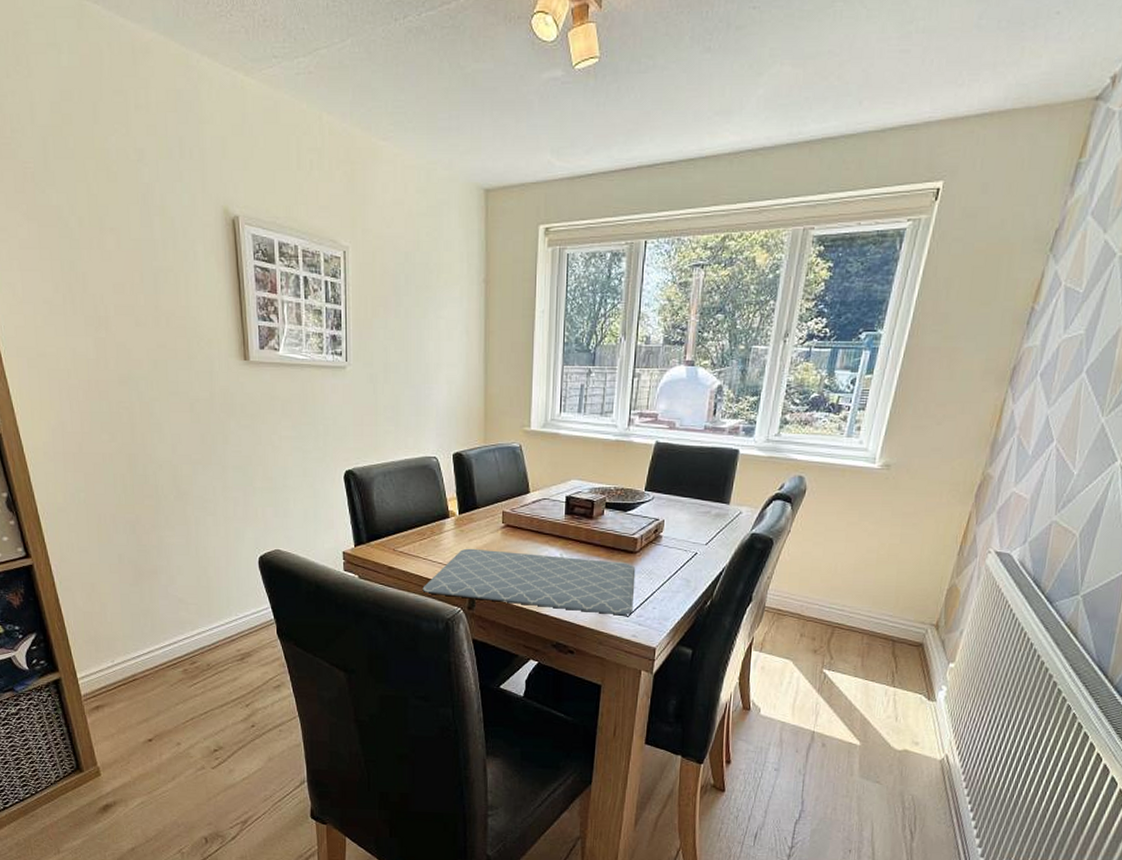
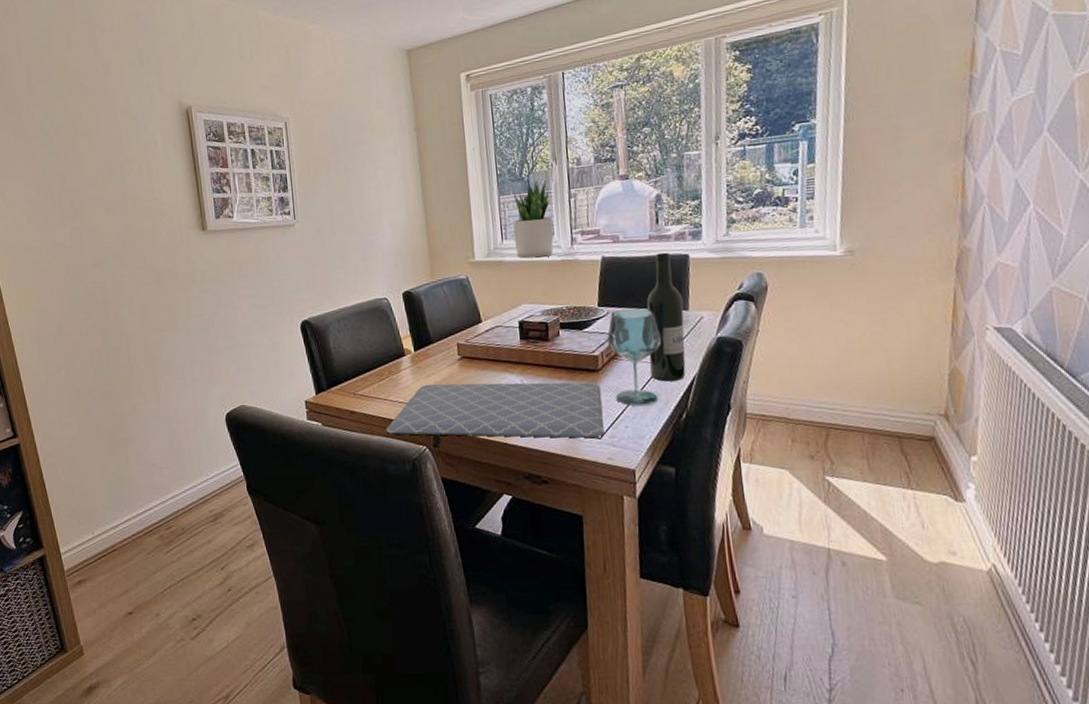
planter: none [573,354,616,435] -> present [513,179,554,259]
wine glass: none [648,496,700,591] -> present [607,308,662,407]
wine bottle: none [683,445,726,570] -> present [646,252,686,382]

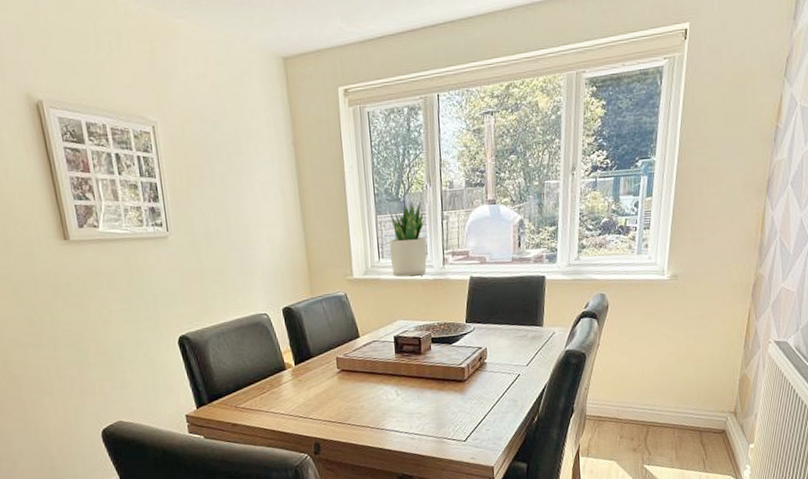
placemat: present [386,382,604,439] -> none [268,391,468,445]
wine glass: present [607,308,662,407] -> none [473,324,520,412]
wine bottle: present [646,252,686,382] -> none [508,273,539,390]

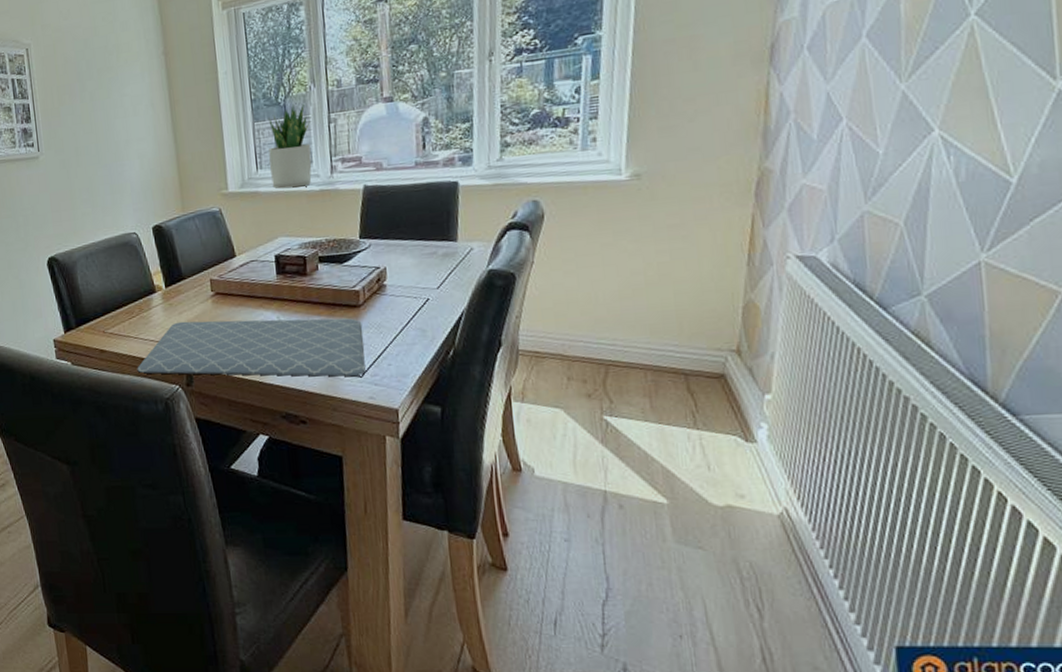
placemat: none [268,391,468,445] -> present [137,318,366,377]

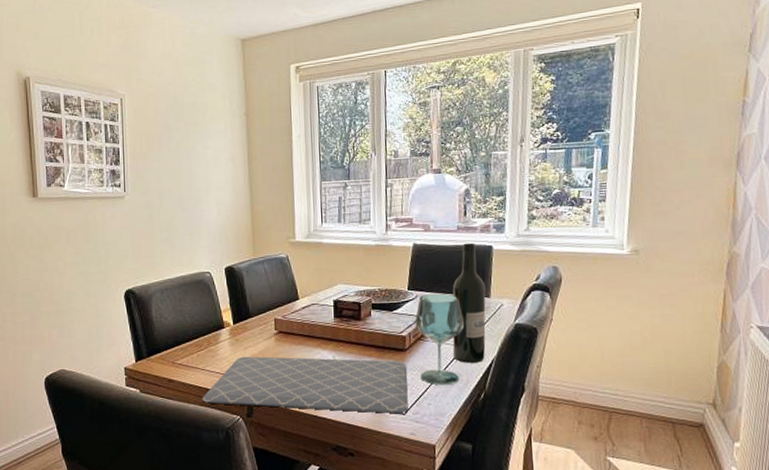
planter: present [268,103,312,190] -> none [333,168,370,242]
wine glass: none [369,240,428,344] -> present [415,293,465,386]
wine bottle: none [411,179,454,317] -> present [452,243,486,363]

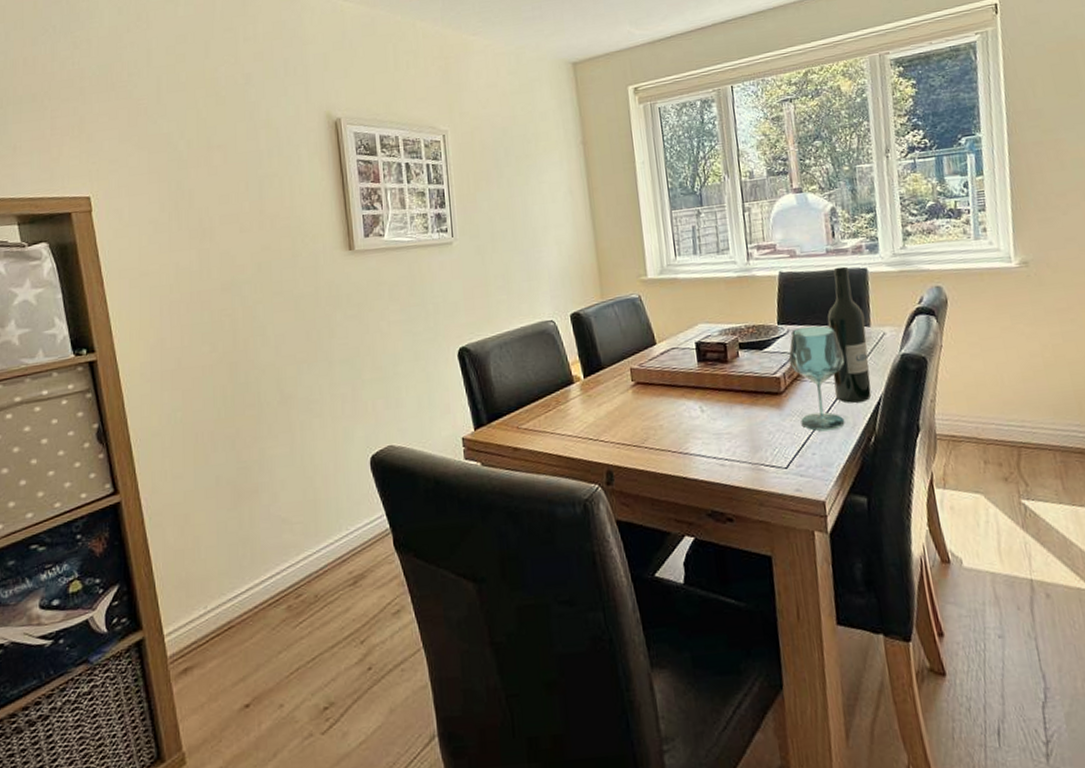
placemat: present [202,356,408,414] -> none [553,406,791,473]

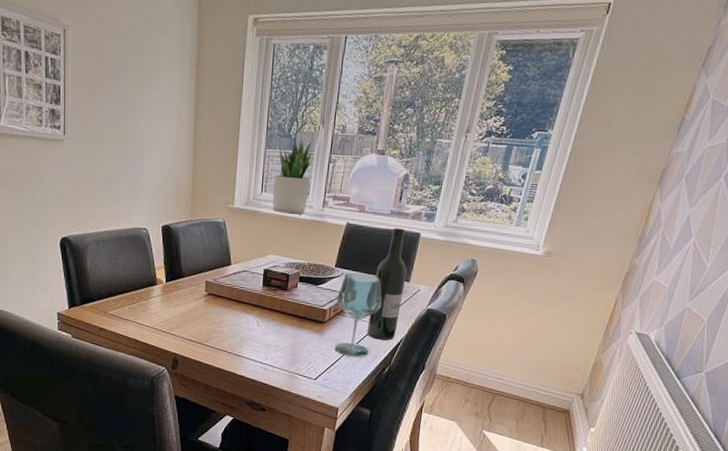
planter: none [685,193,729,276] -> present [272,140,314,215]

